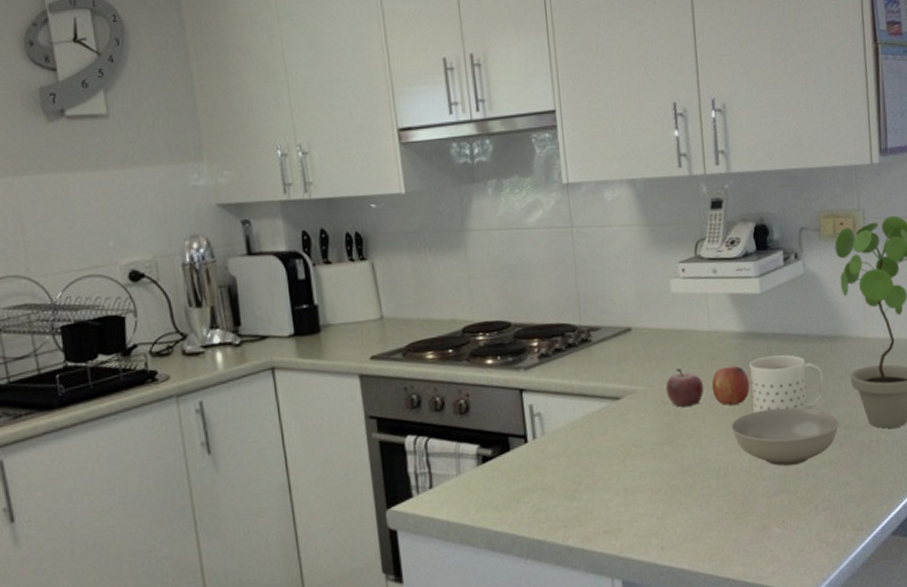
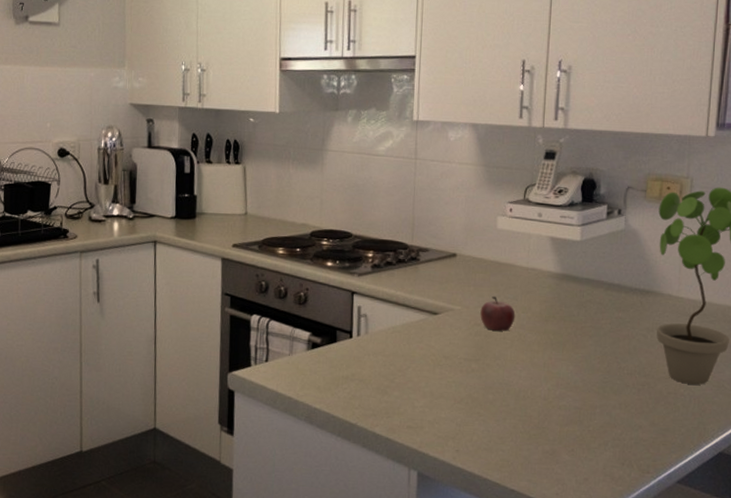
fruit: present [711,365,750,406] -> none [522,302,559,337]
bowl: present [730,407,839,466] -> none [535,346,640,401]
mug: present [748,355,825,413] -> none [558,298,631,353]

